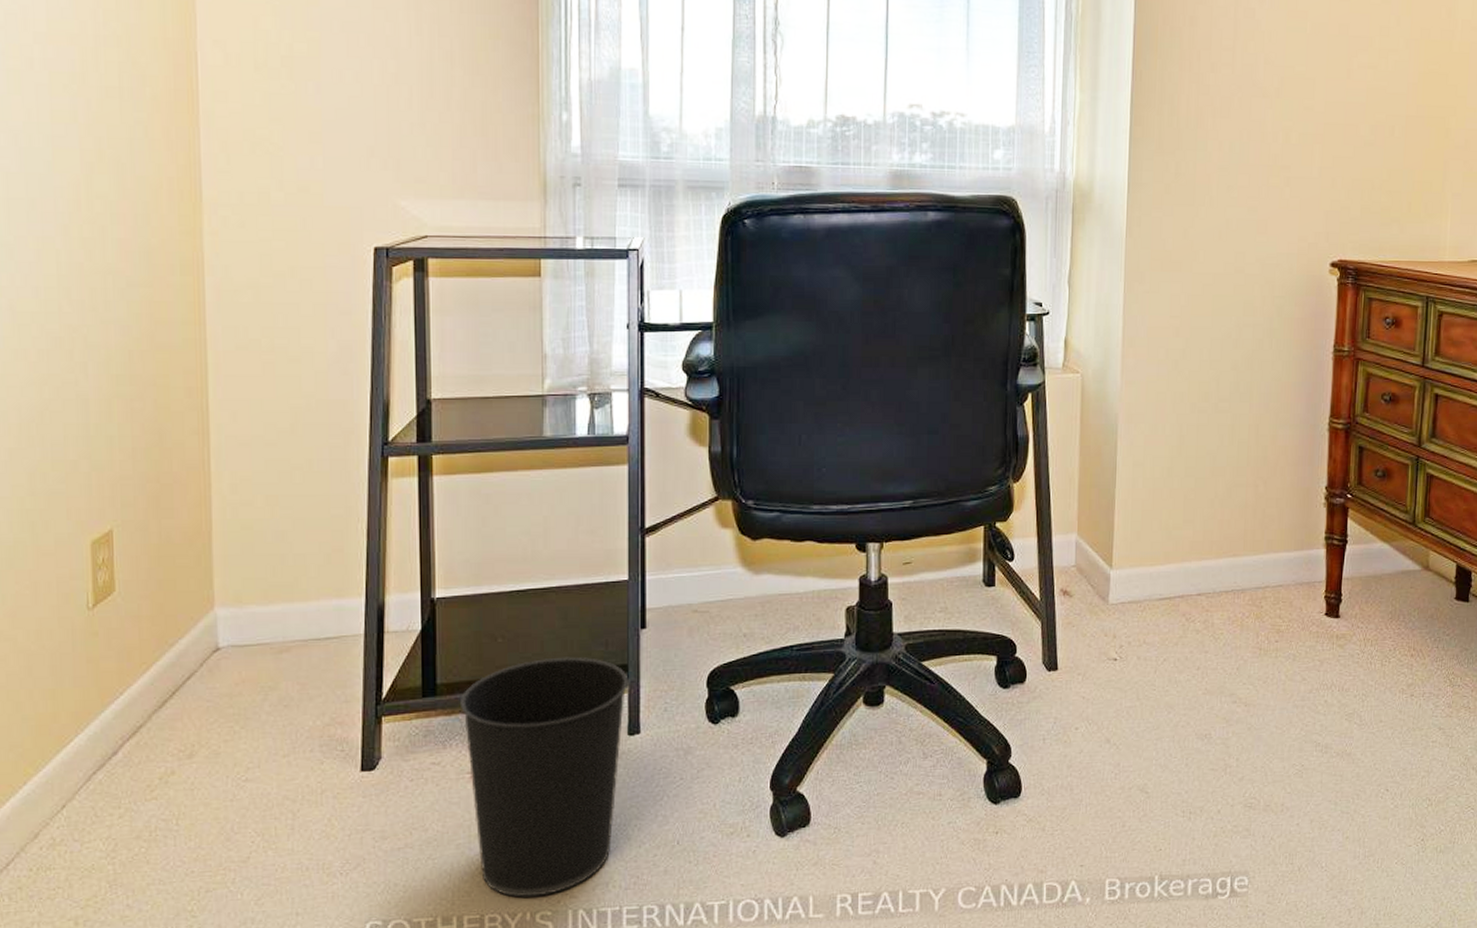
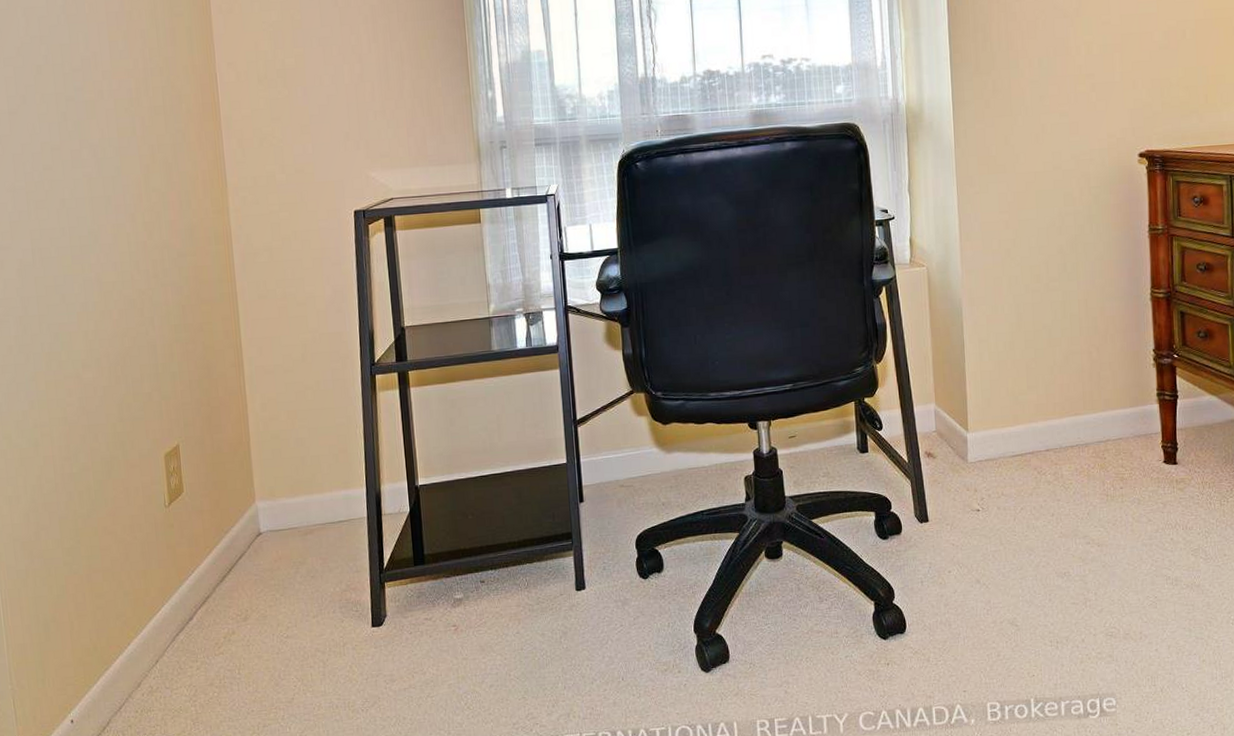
wastebasket: present [459,656,629,897] -> none [443,528,574,727]

